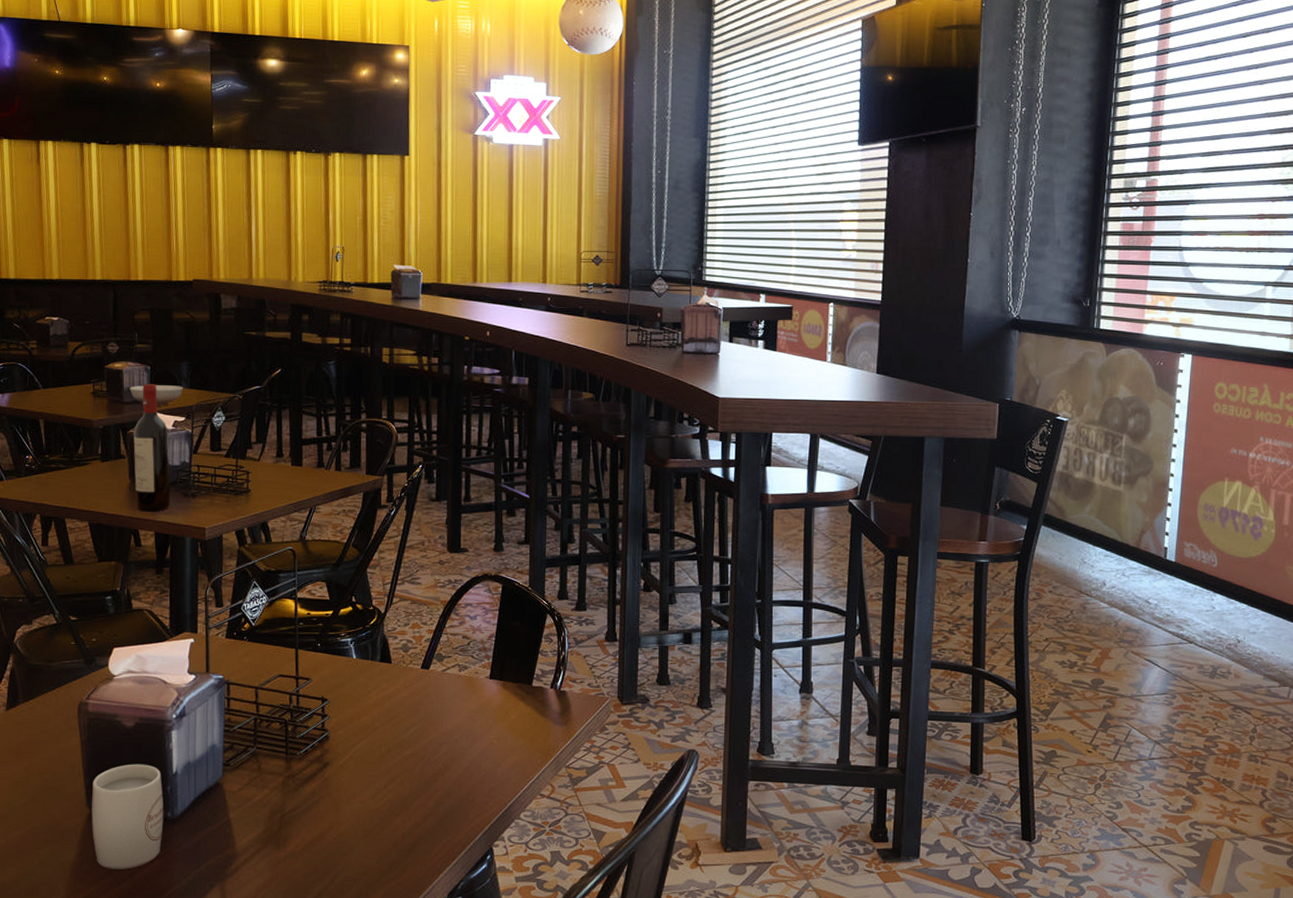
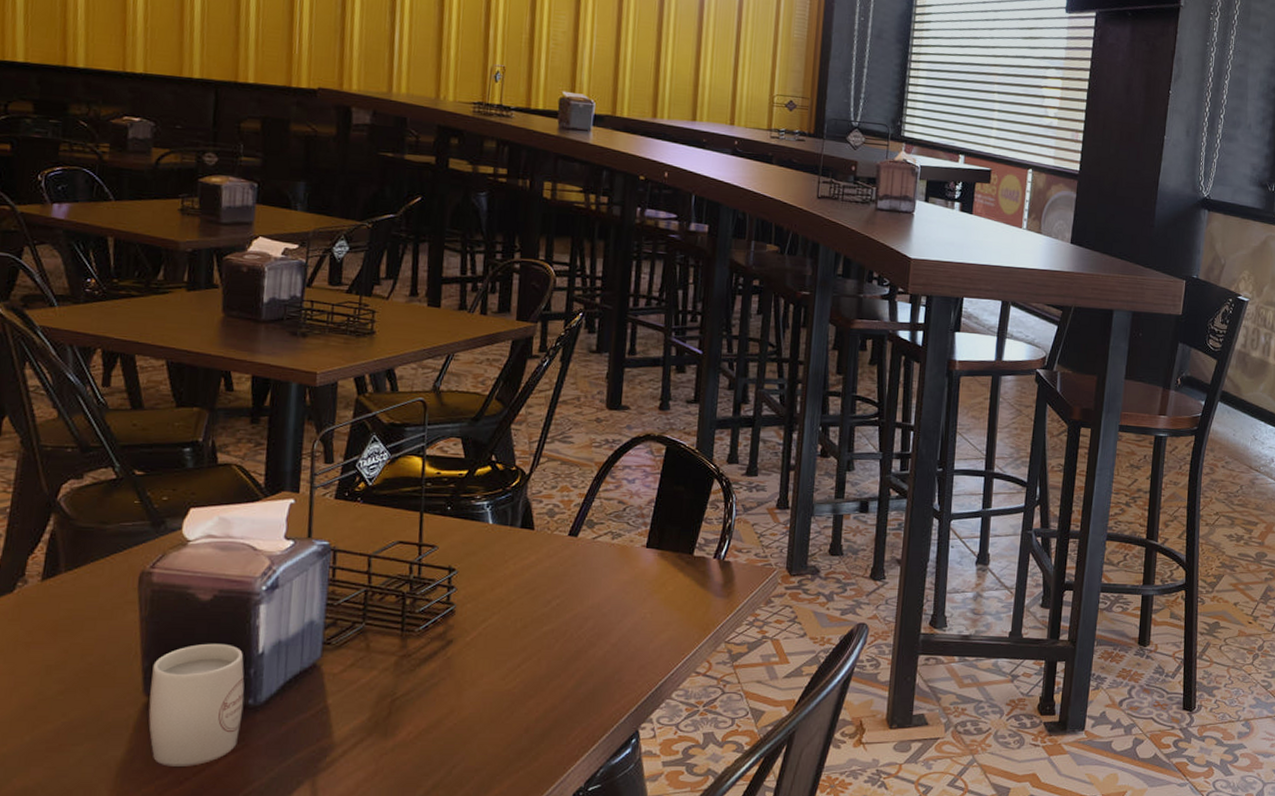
bowl: present [129,385,184,406] -> none [229,205,299,231]
wine bottle: present [133,384,171,512] -> none [229,203,277,352]

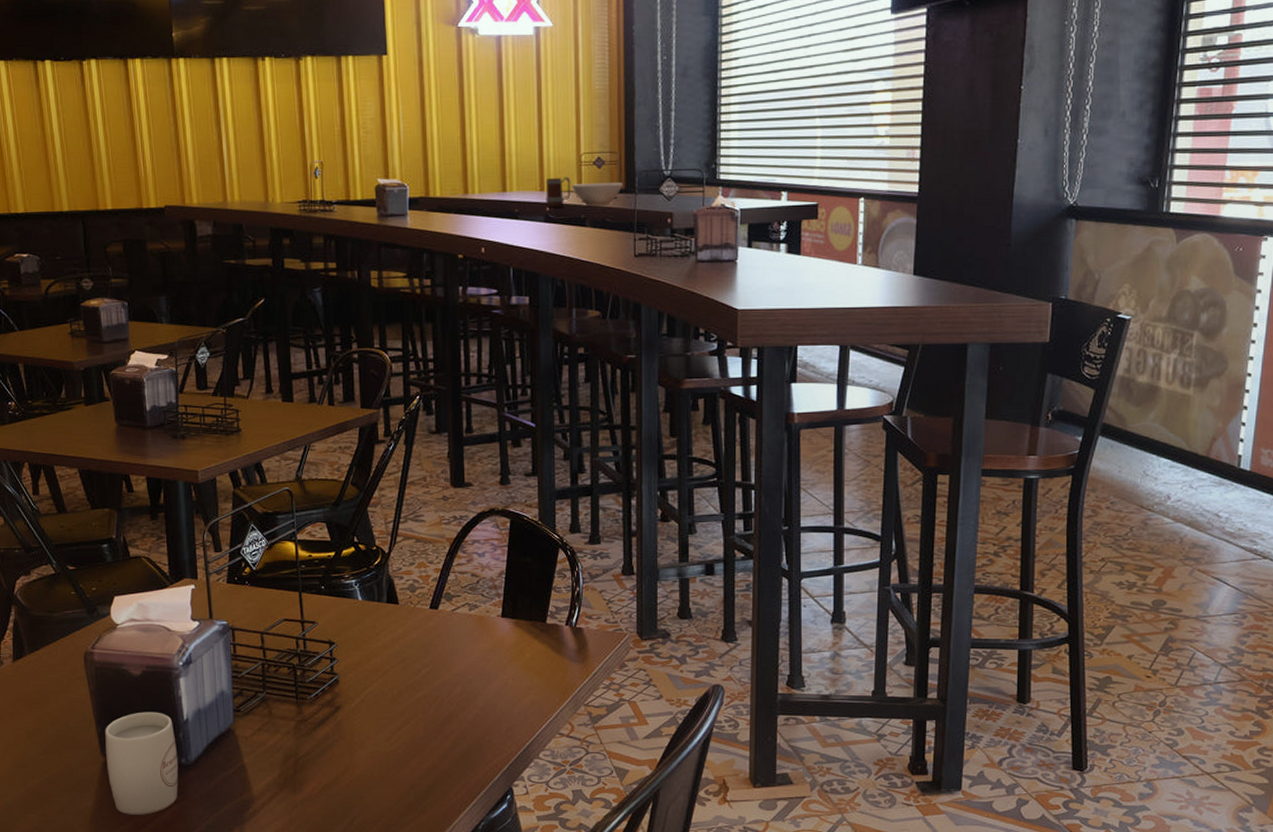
beer mug: none [734,114,762,144] -> present [545,176,571,208]
bowl: none [761,122,812,147] -> present [571,182,622,206]

